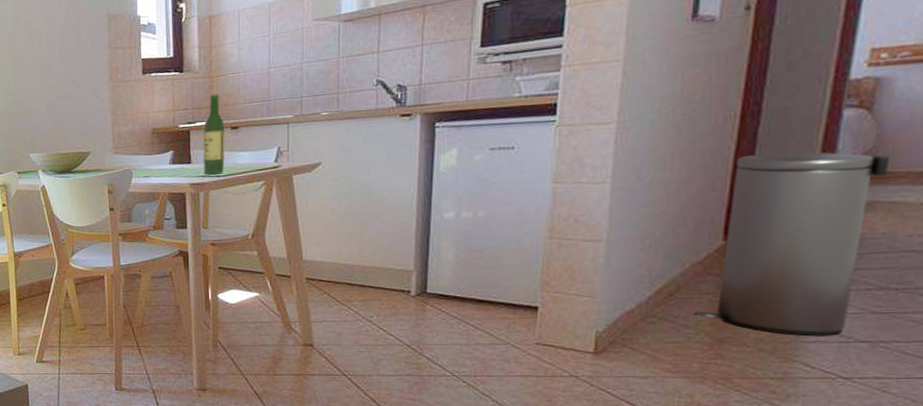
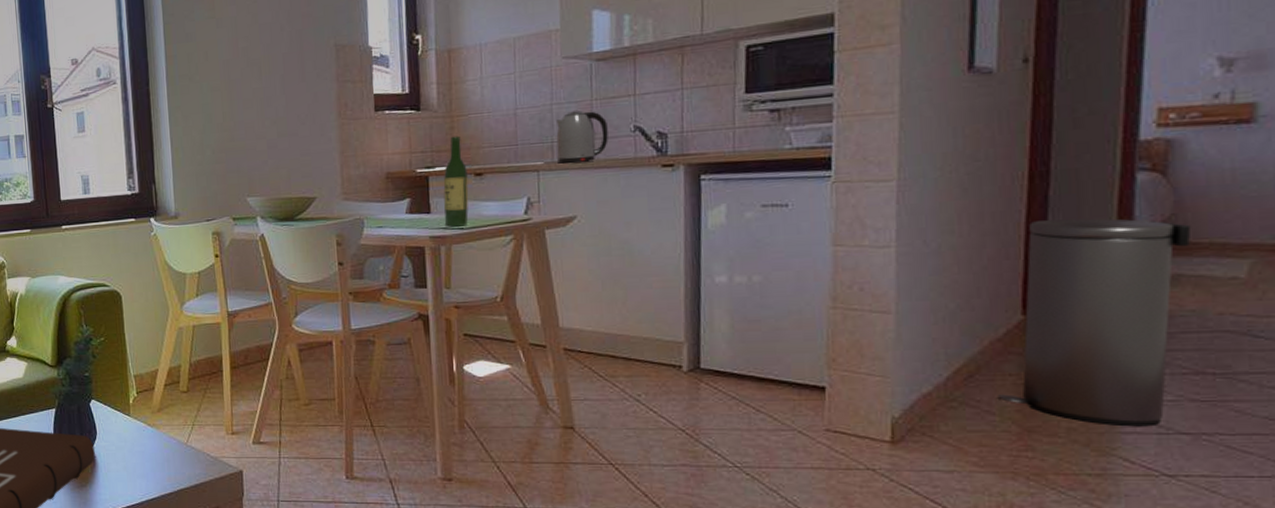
kettle: none [305,68,353,116] -> present [556,110,608,164]

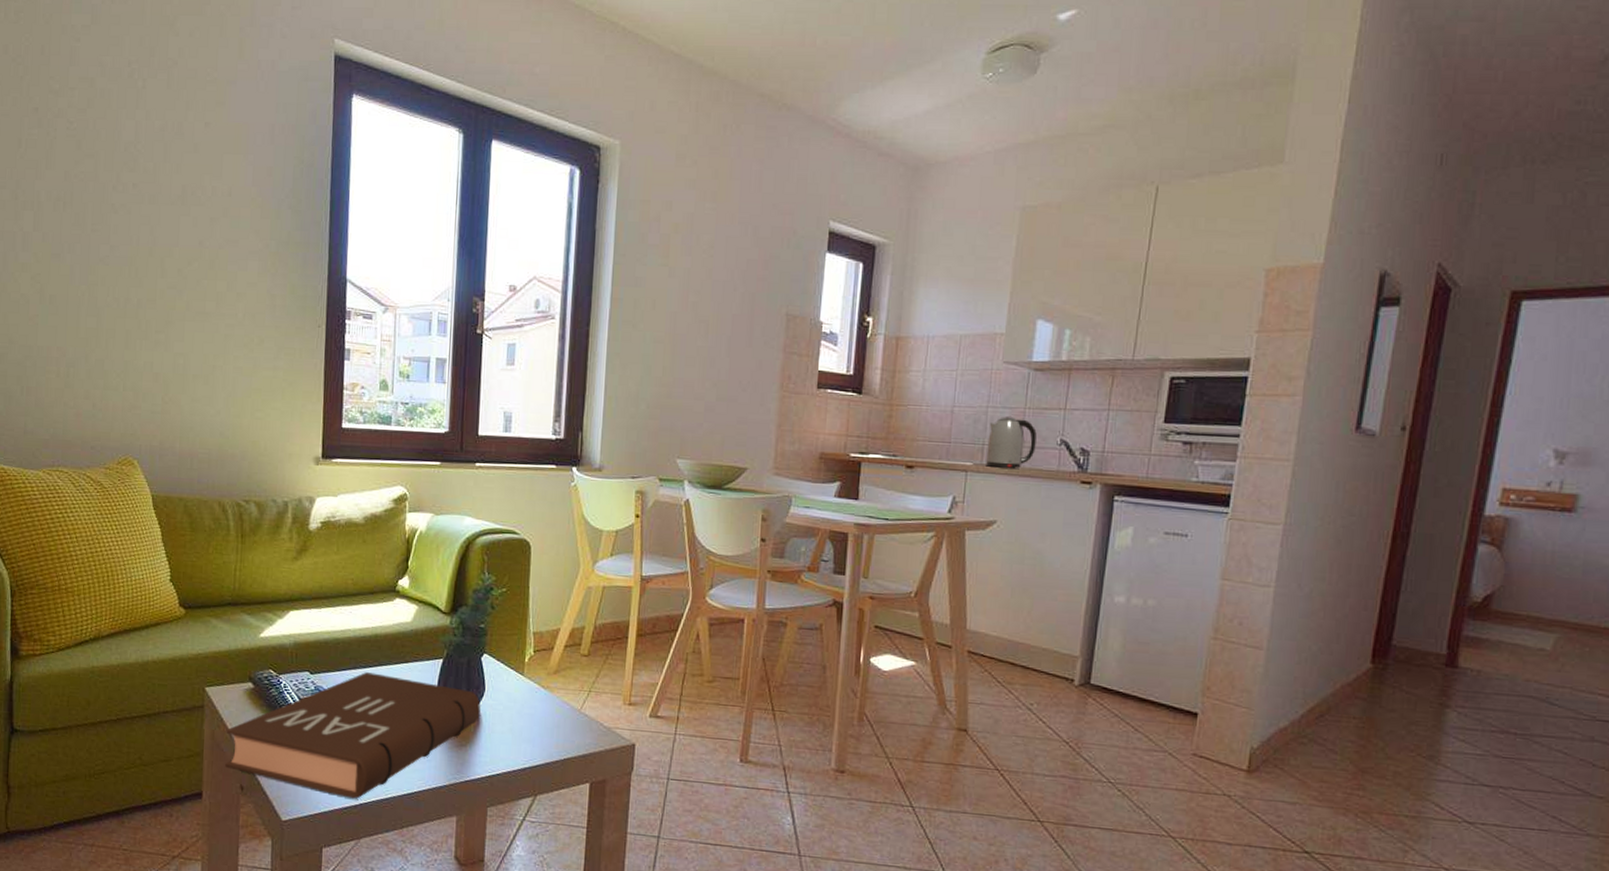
wine bottle: present [443,135,469,227] -> none [870,425,900,517]
pedal bin: present [997,218,1192,427] -> none [1340,577,1515,777]

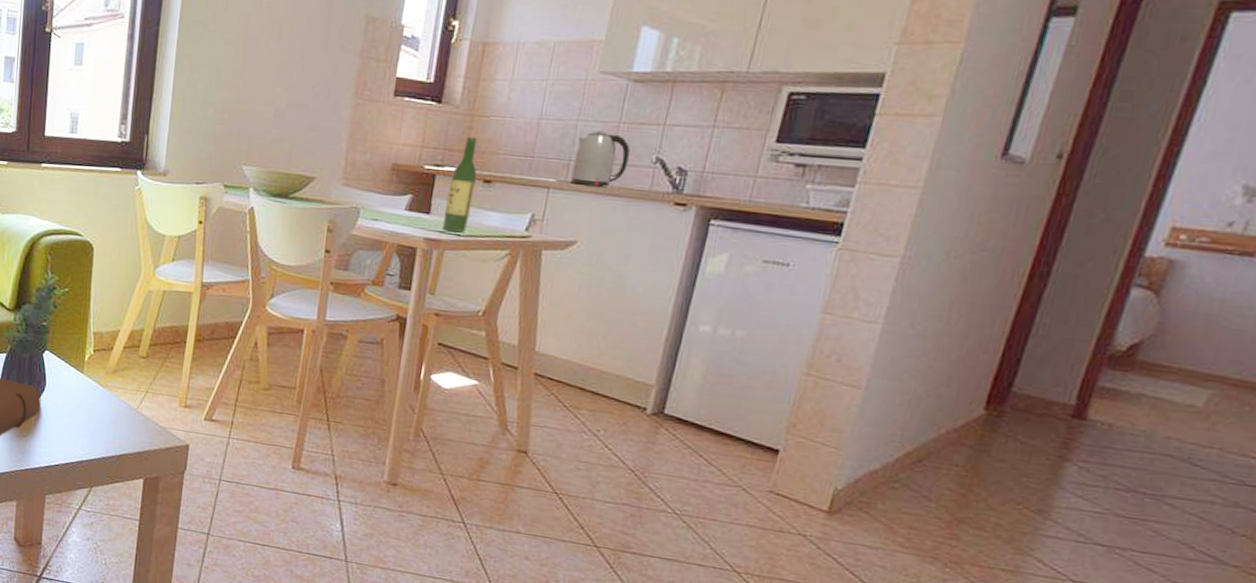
wine bottle: none [870,425,900,517] -> present [442,136,478,233]

